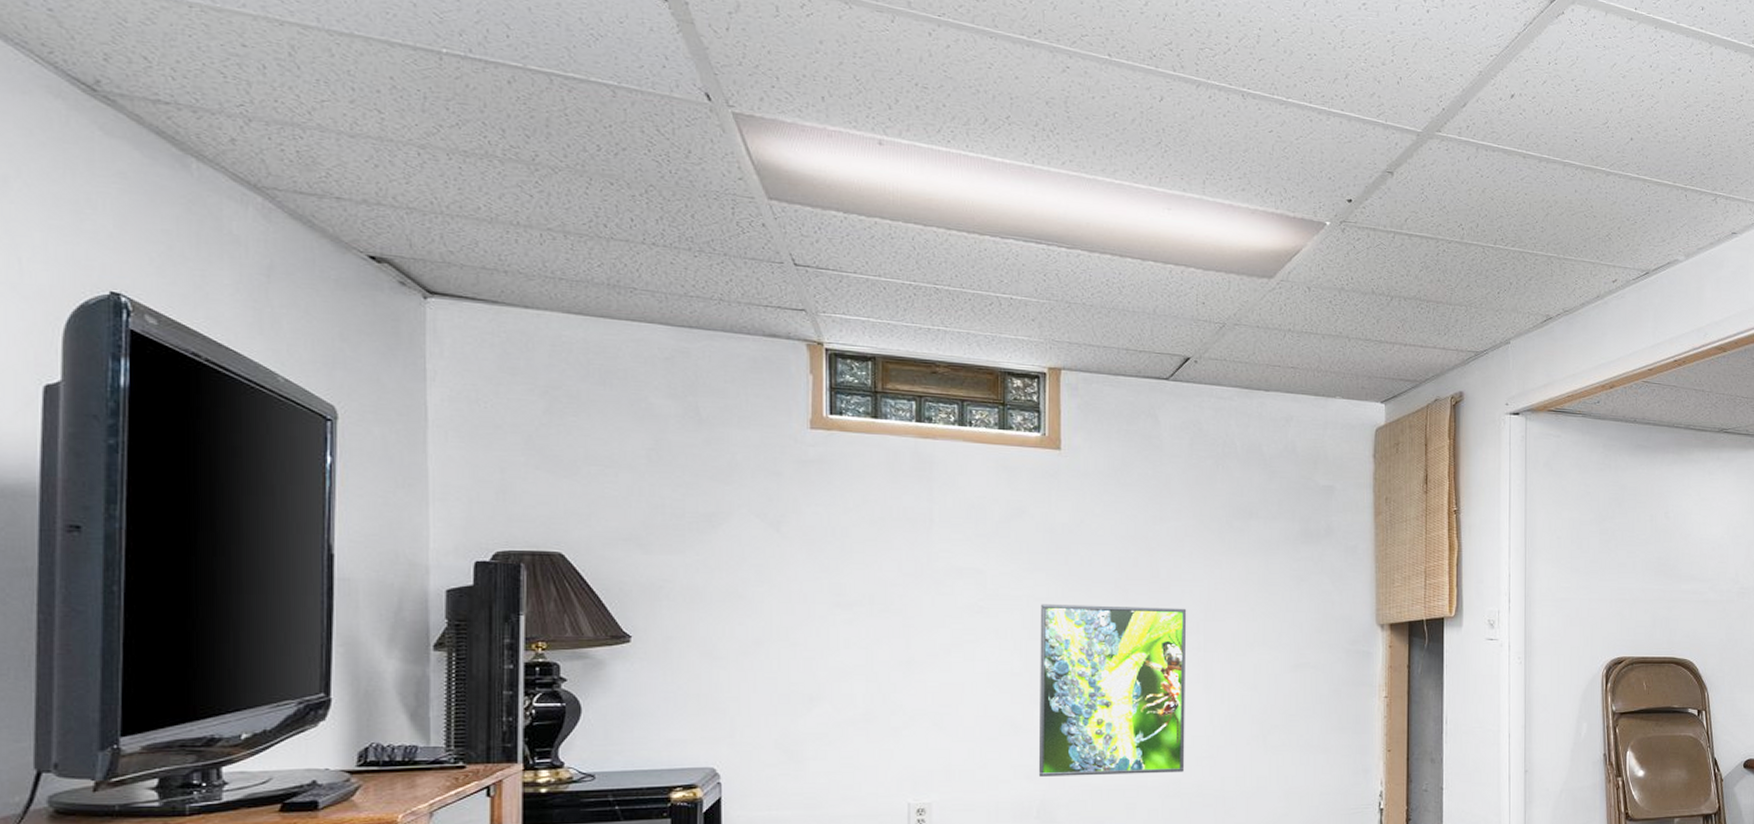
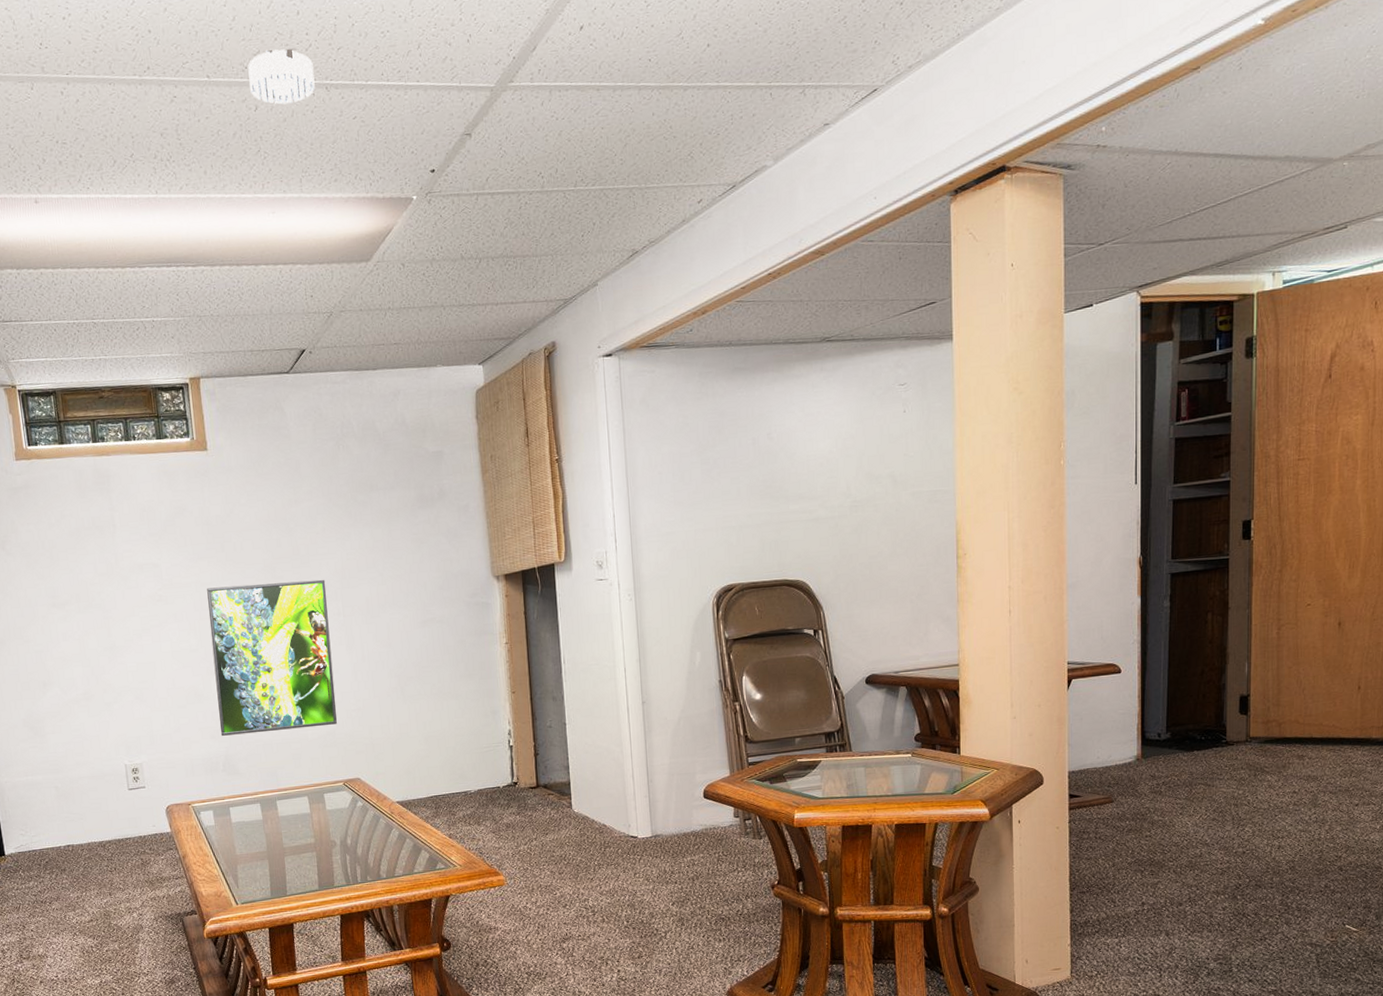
smoke detector: none [1157,43,1230,103] -> present [248,48,315,105]

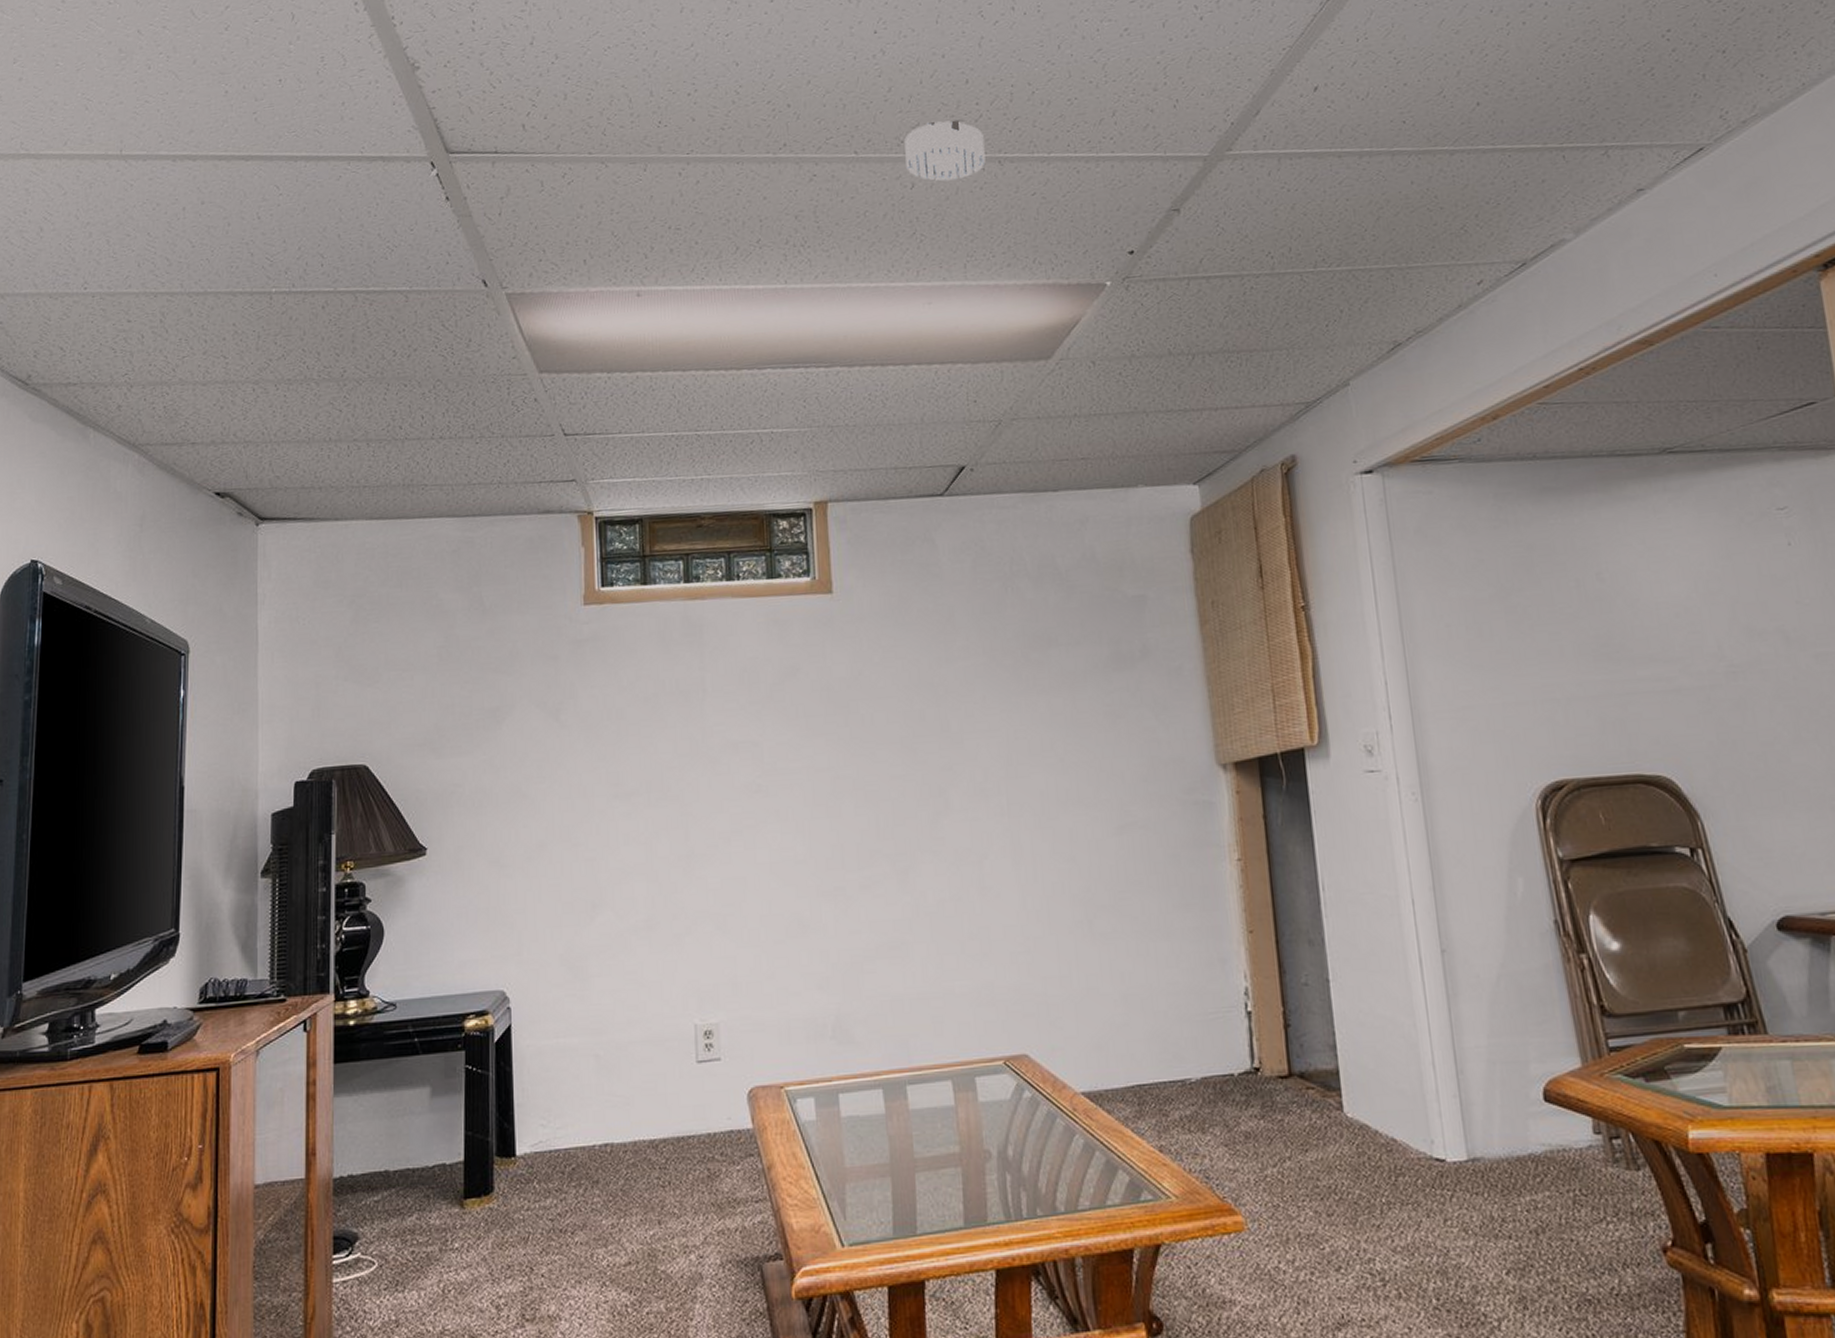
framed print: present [207,579,337,736] -> none [822,765,997,986]

